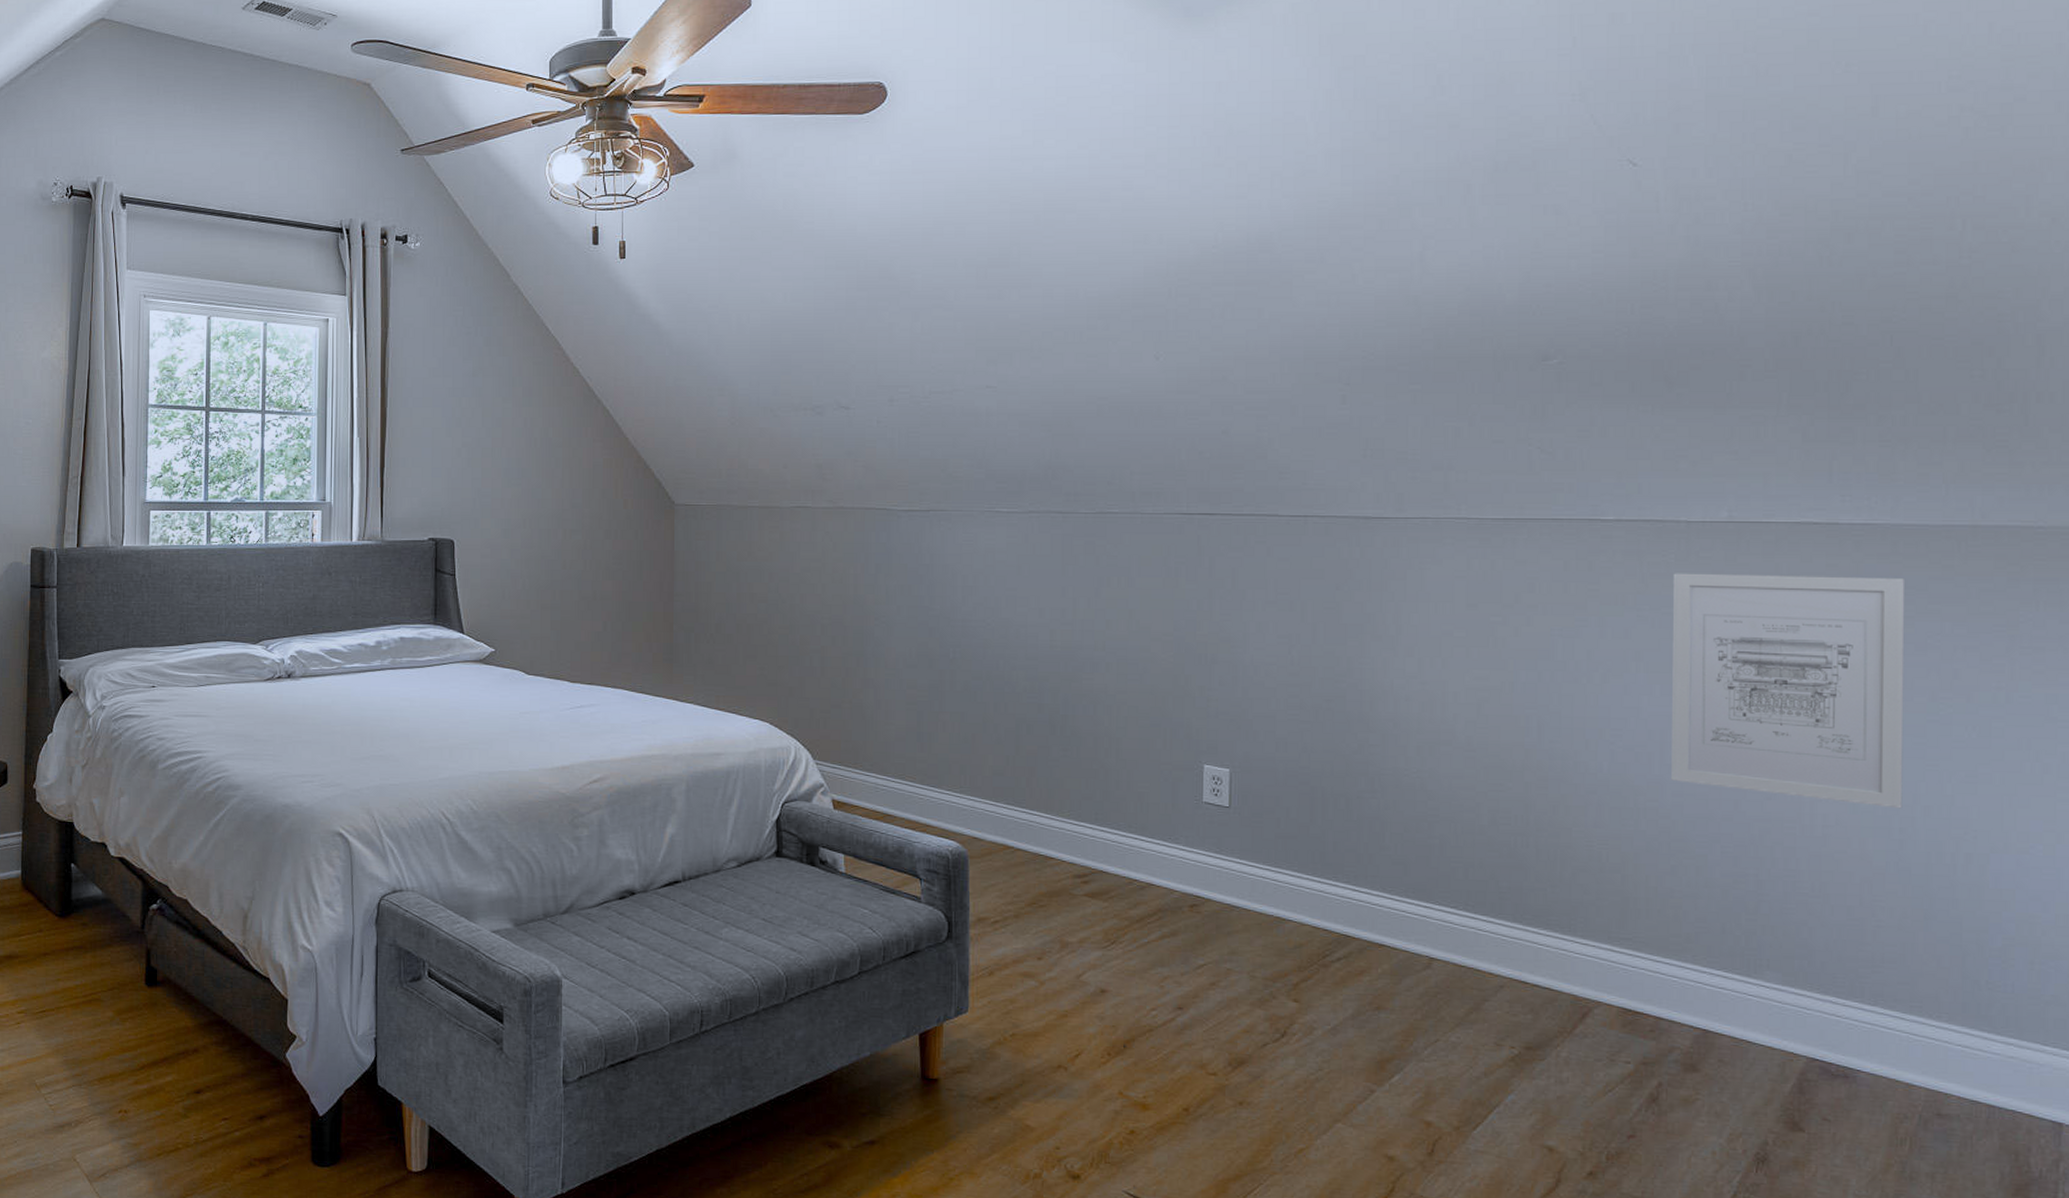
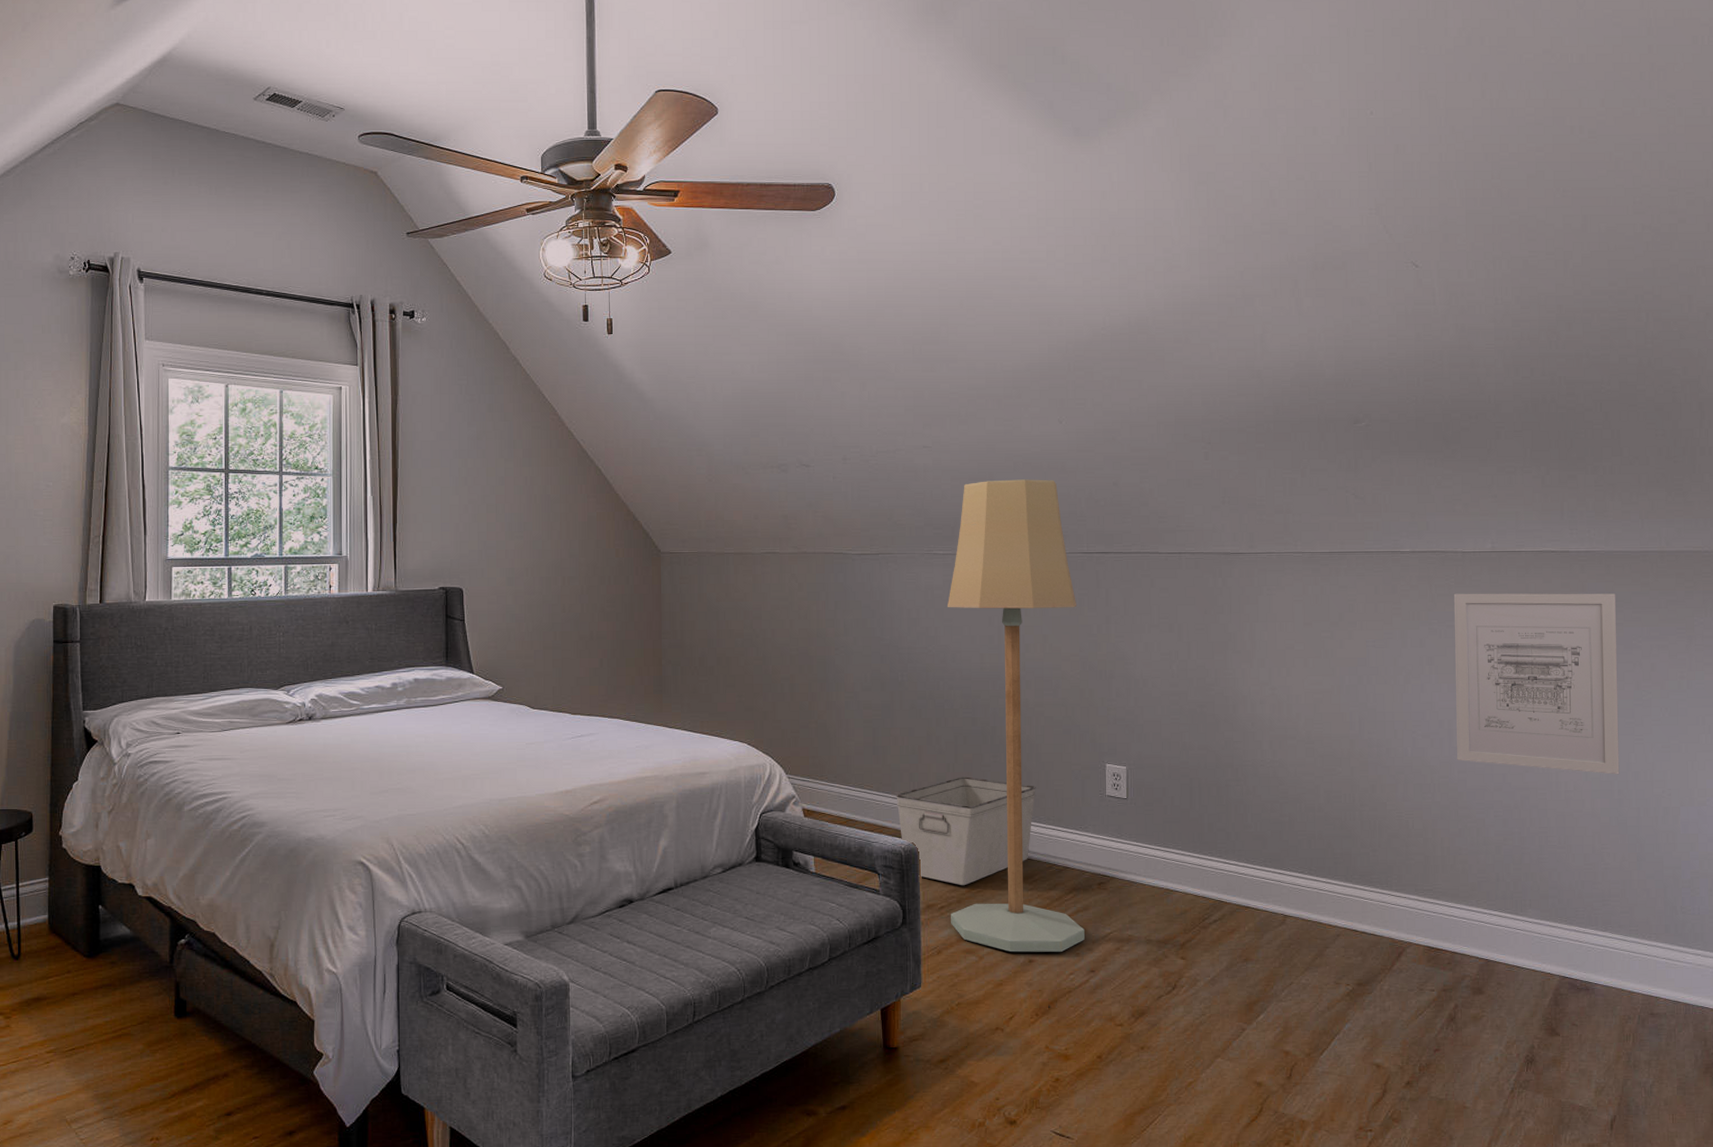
storage bin: none [943,772,1115,899] -> present [896,776,1036,886]
floor lamp: none [1006,426,1173,983] -> present [947,479,1085,953]

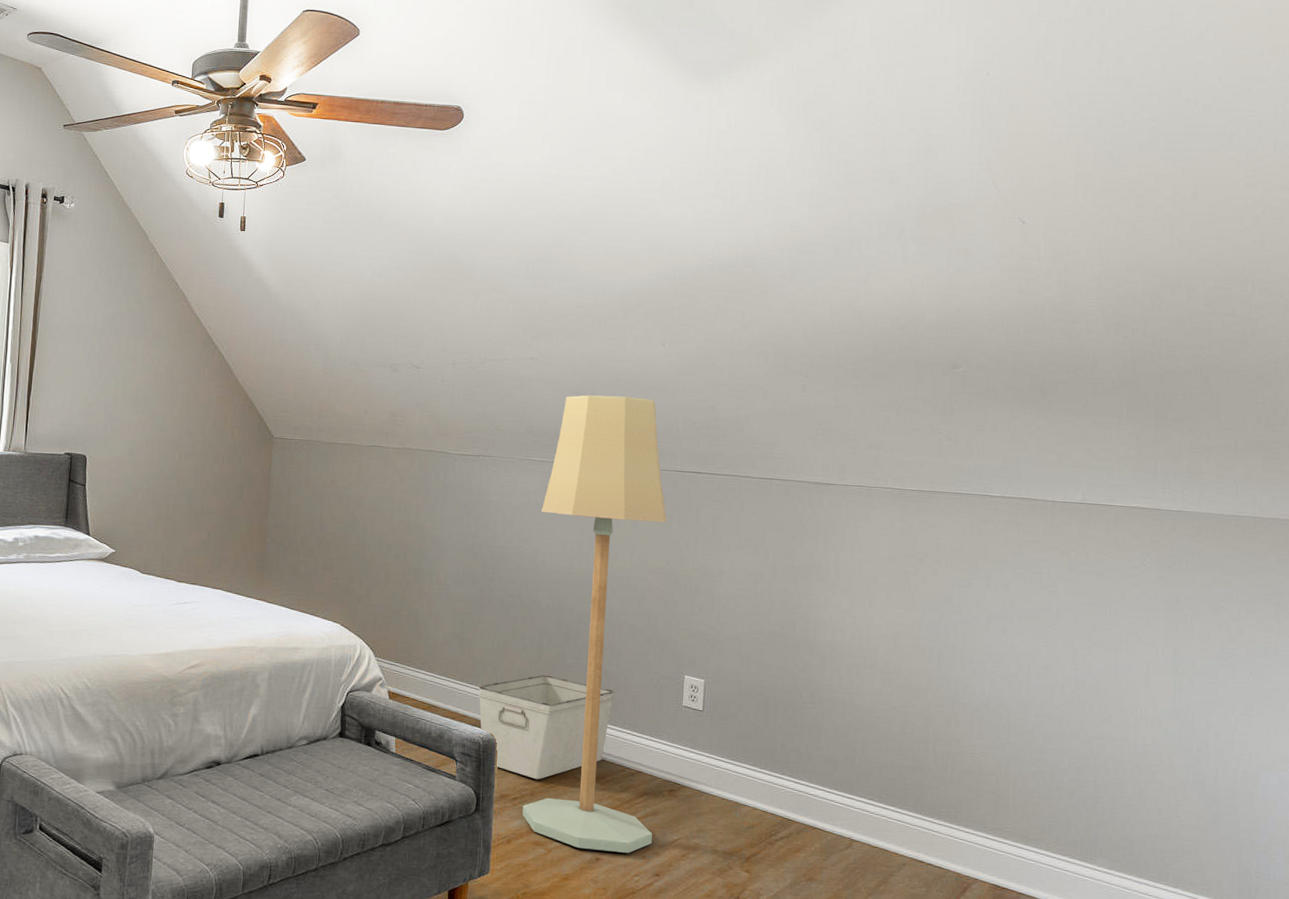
wall art: present [1453,593,1620,775] -> none [1035,541,1206,734]

